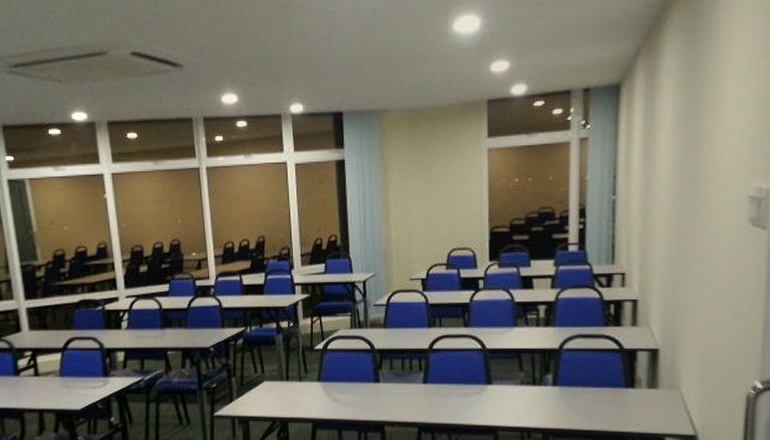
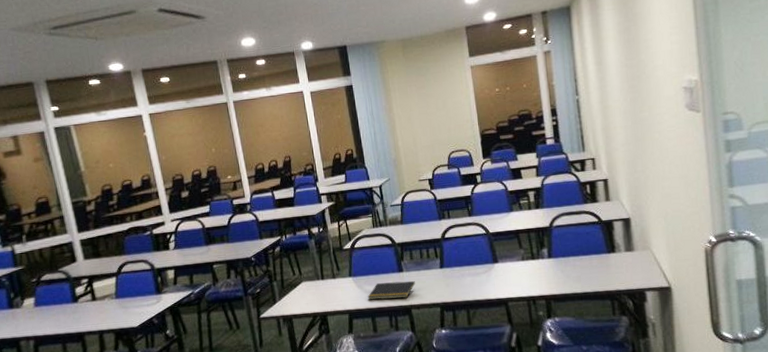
notepad: none [336,391,392,412] -> present [367,281,415,300]

